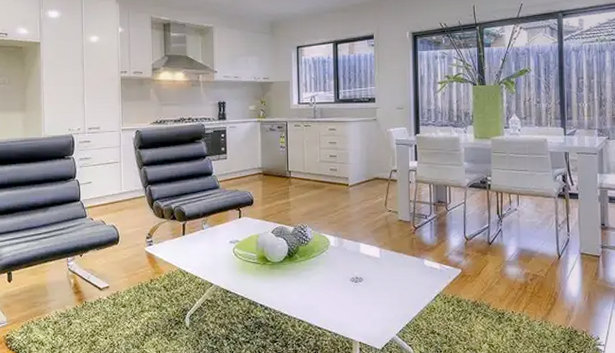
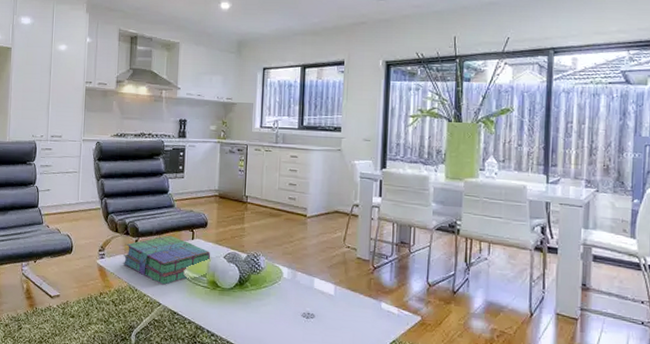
stack of books: none [171,216,259,265] -> present [123,235,211,285]

